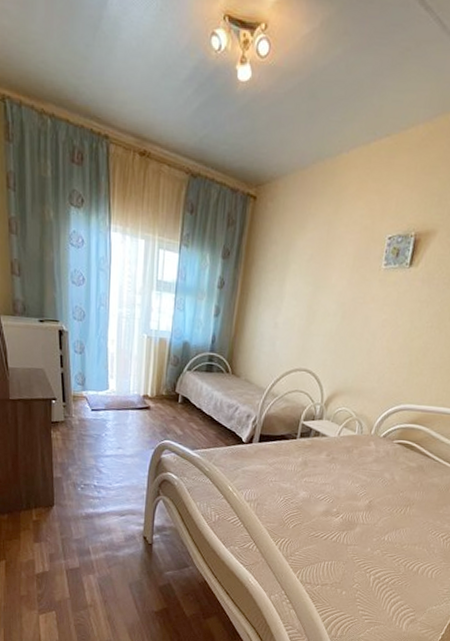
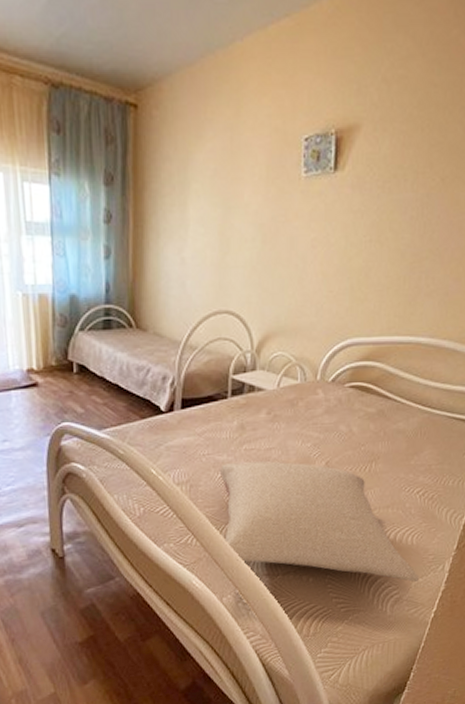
pillow: none [277,490,433,608] -> present [220,461,419,582]

